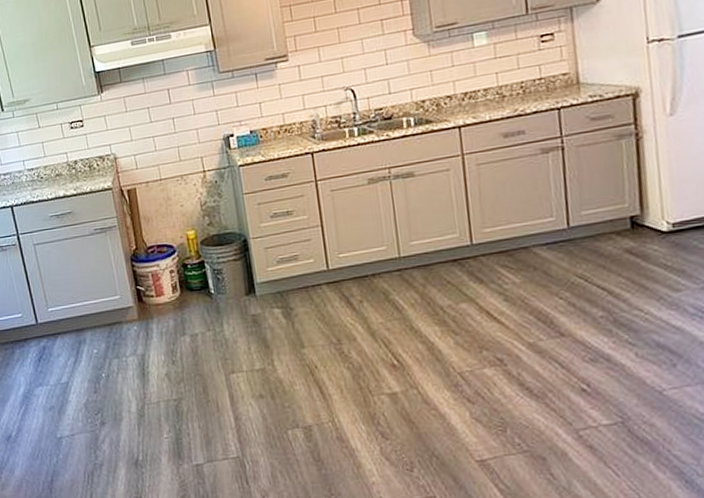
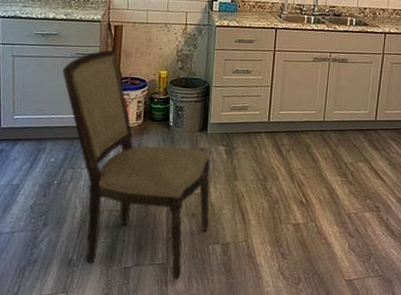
dining chair: none [84,217,283,475] -> present [62,49,211,280]

